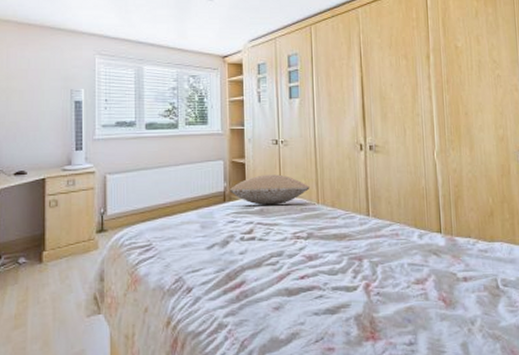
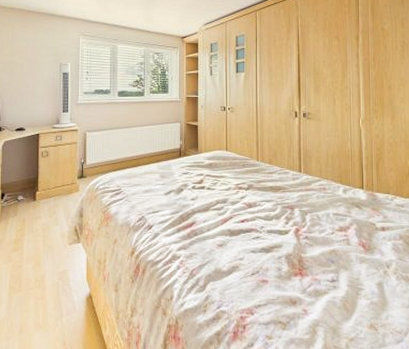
pillow: present [229,174,310,205] -> none [184,135,251,160]

